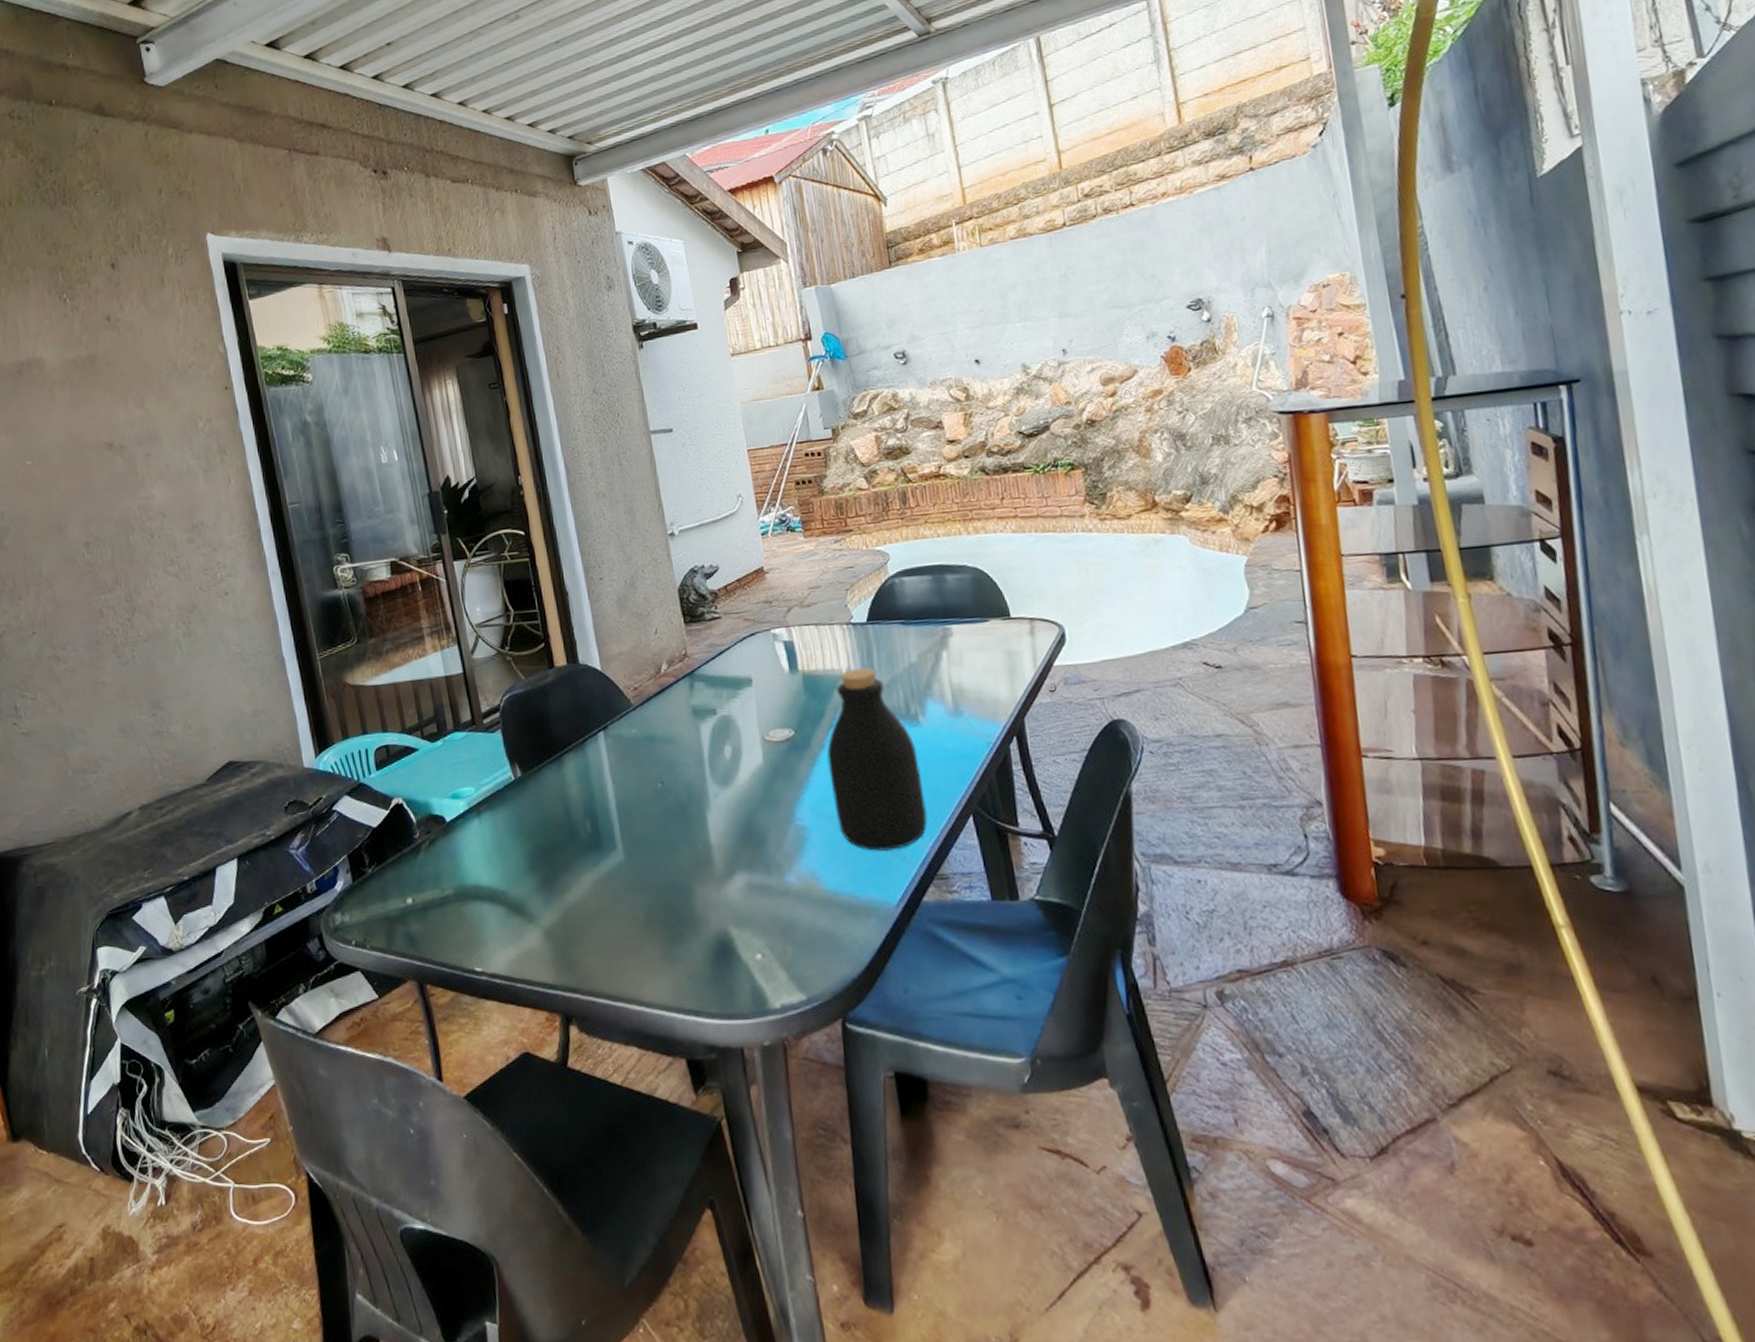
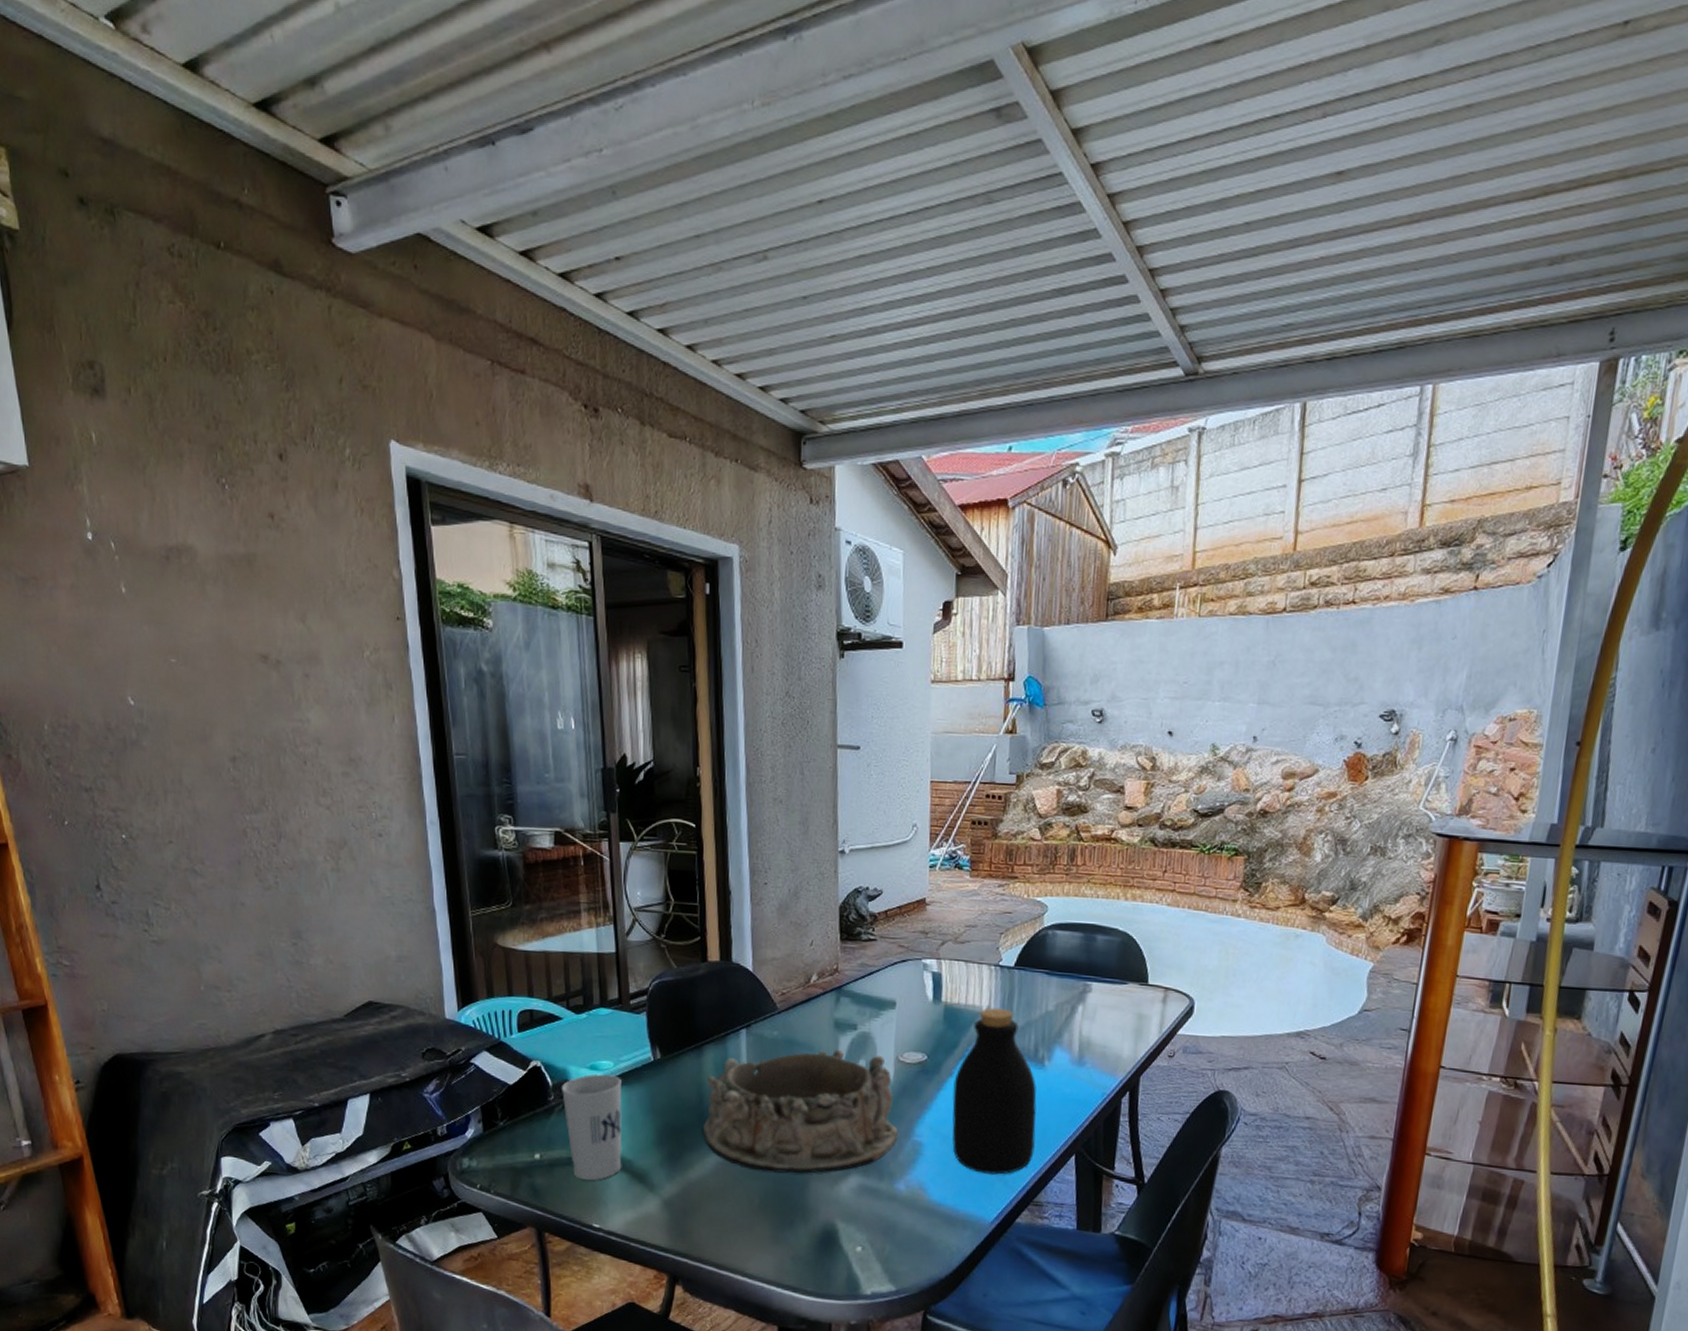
cup: none [425,801,497,920] -> present [561,1074,622,1181]
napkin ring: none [571,737,779,884] -> present [703,1049,898,1174]

